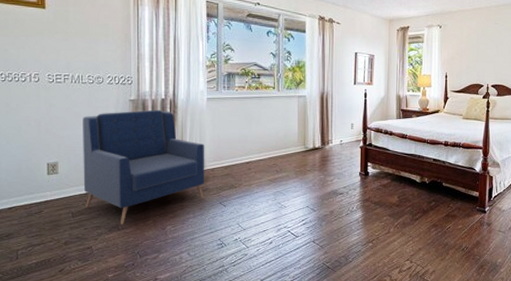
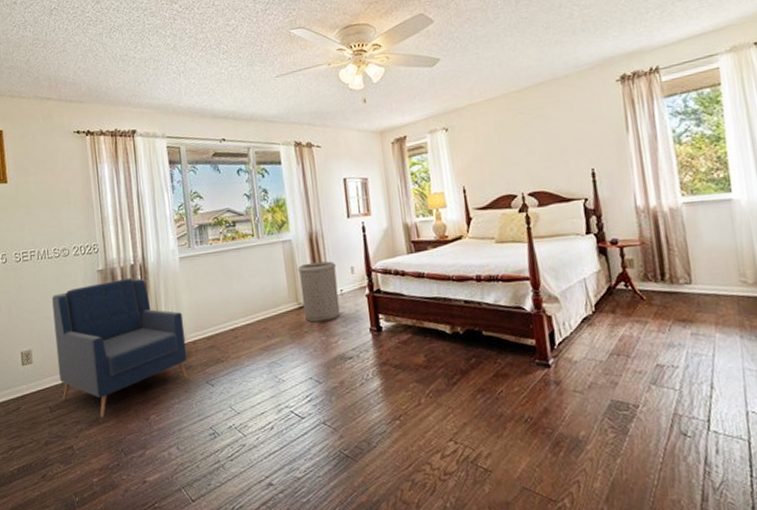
laundry basket: none [308,116,340,164] -> present [297,261,340,323]

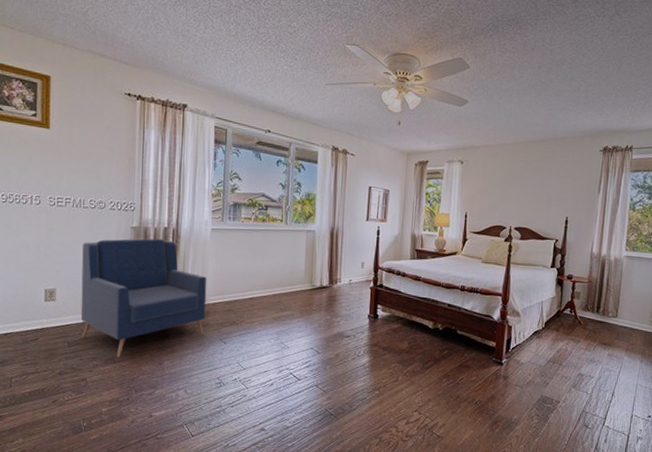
laundry basket: present [297,261,340,323] -> none [315,253,350,304]

